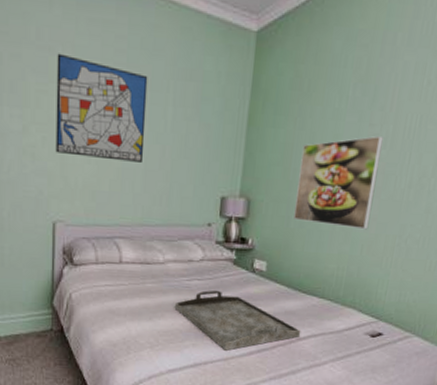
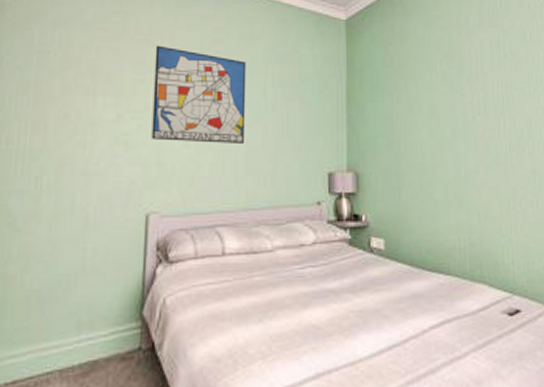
serving tray: present [174,290,301,351] -> none [287,276,433,352]
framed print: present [294,135,383,230] -> none [403,103,481,196]

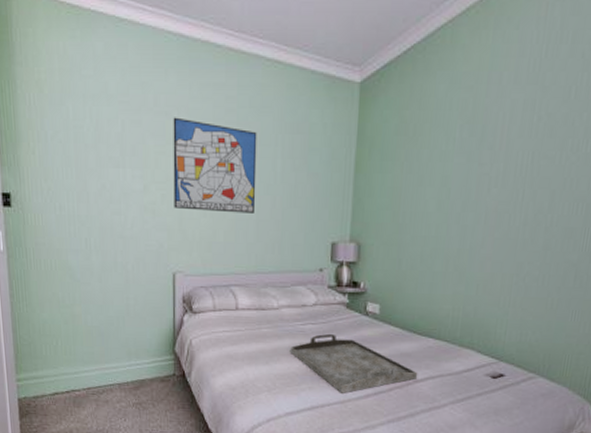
serving tray: none [287,276,433,352] -> present [290,333,418,393]

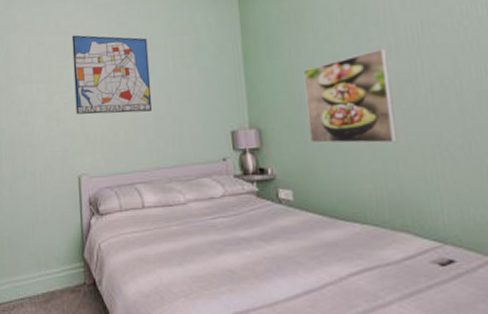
serving tray: present [290,333,418,393] -> none [202,226,351,295]
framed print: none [405,174,494,269] -> present [303,48,398,144]

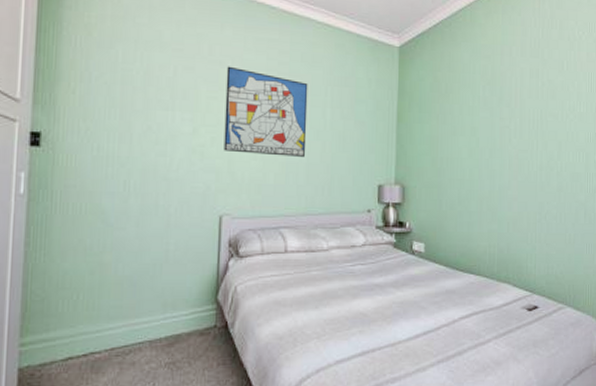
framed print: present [303,48,398,144] -> none [445,127,513,209]

